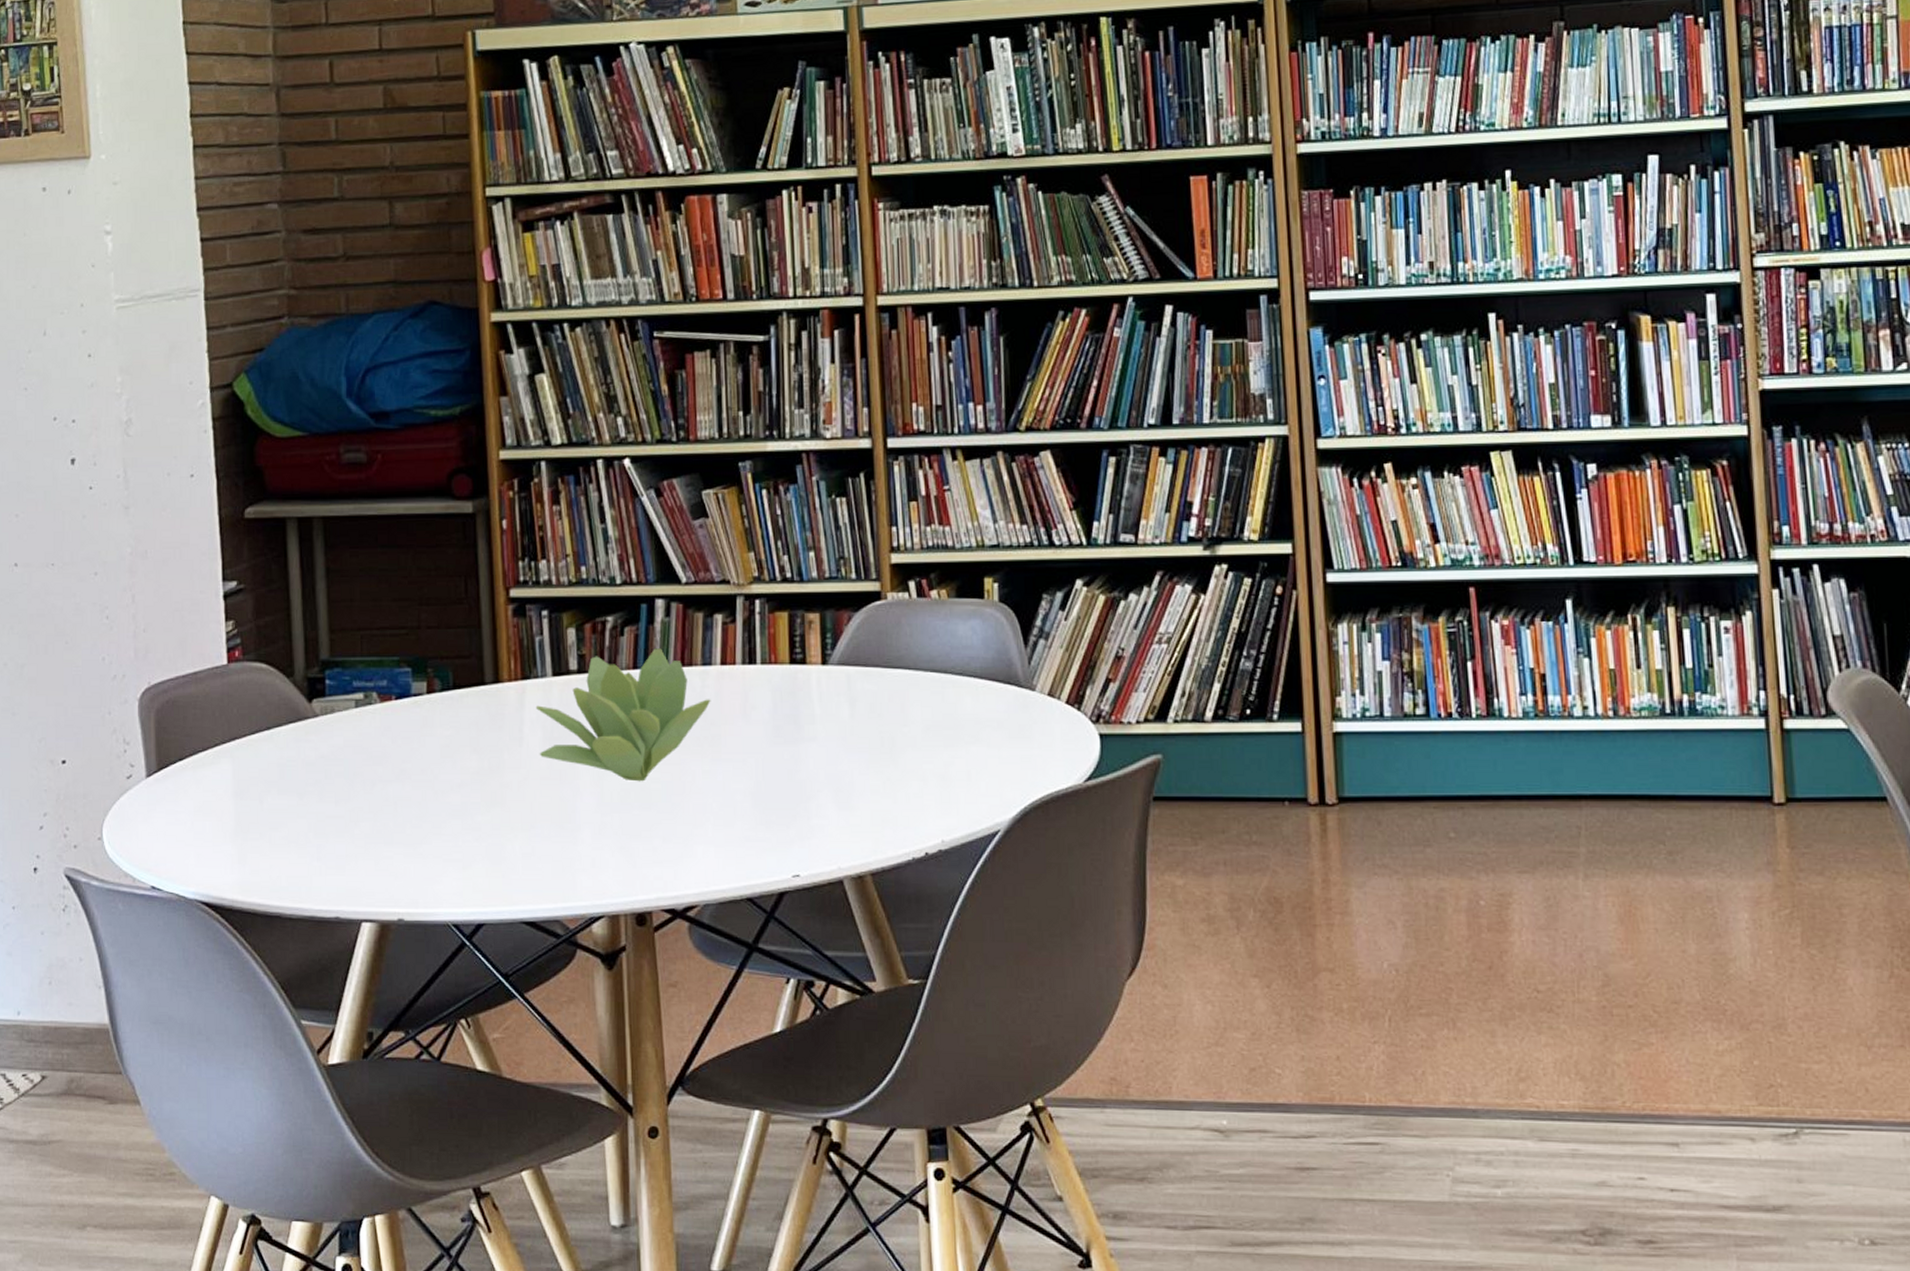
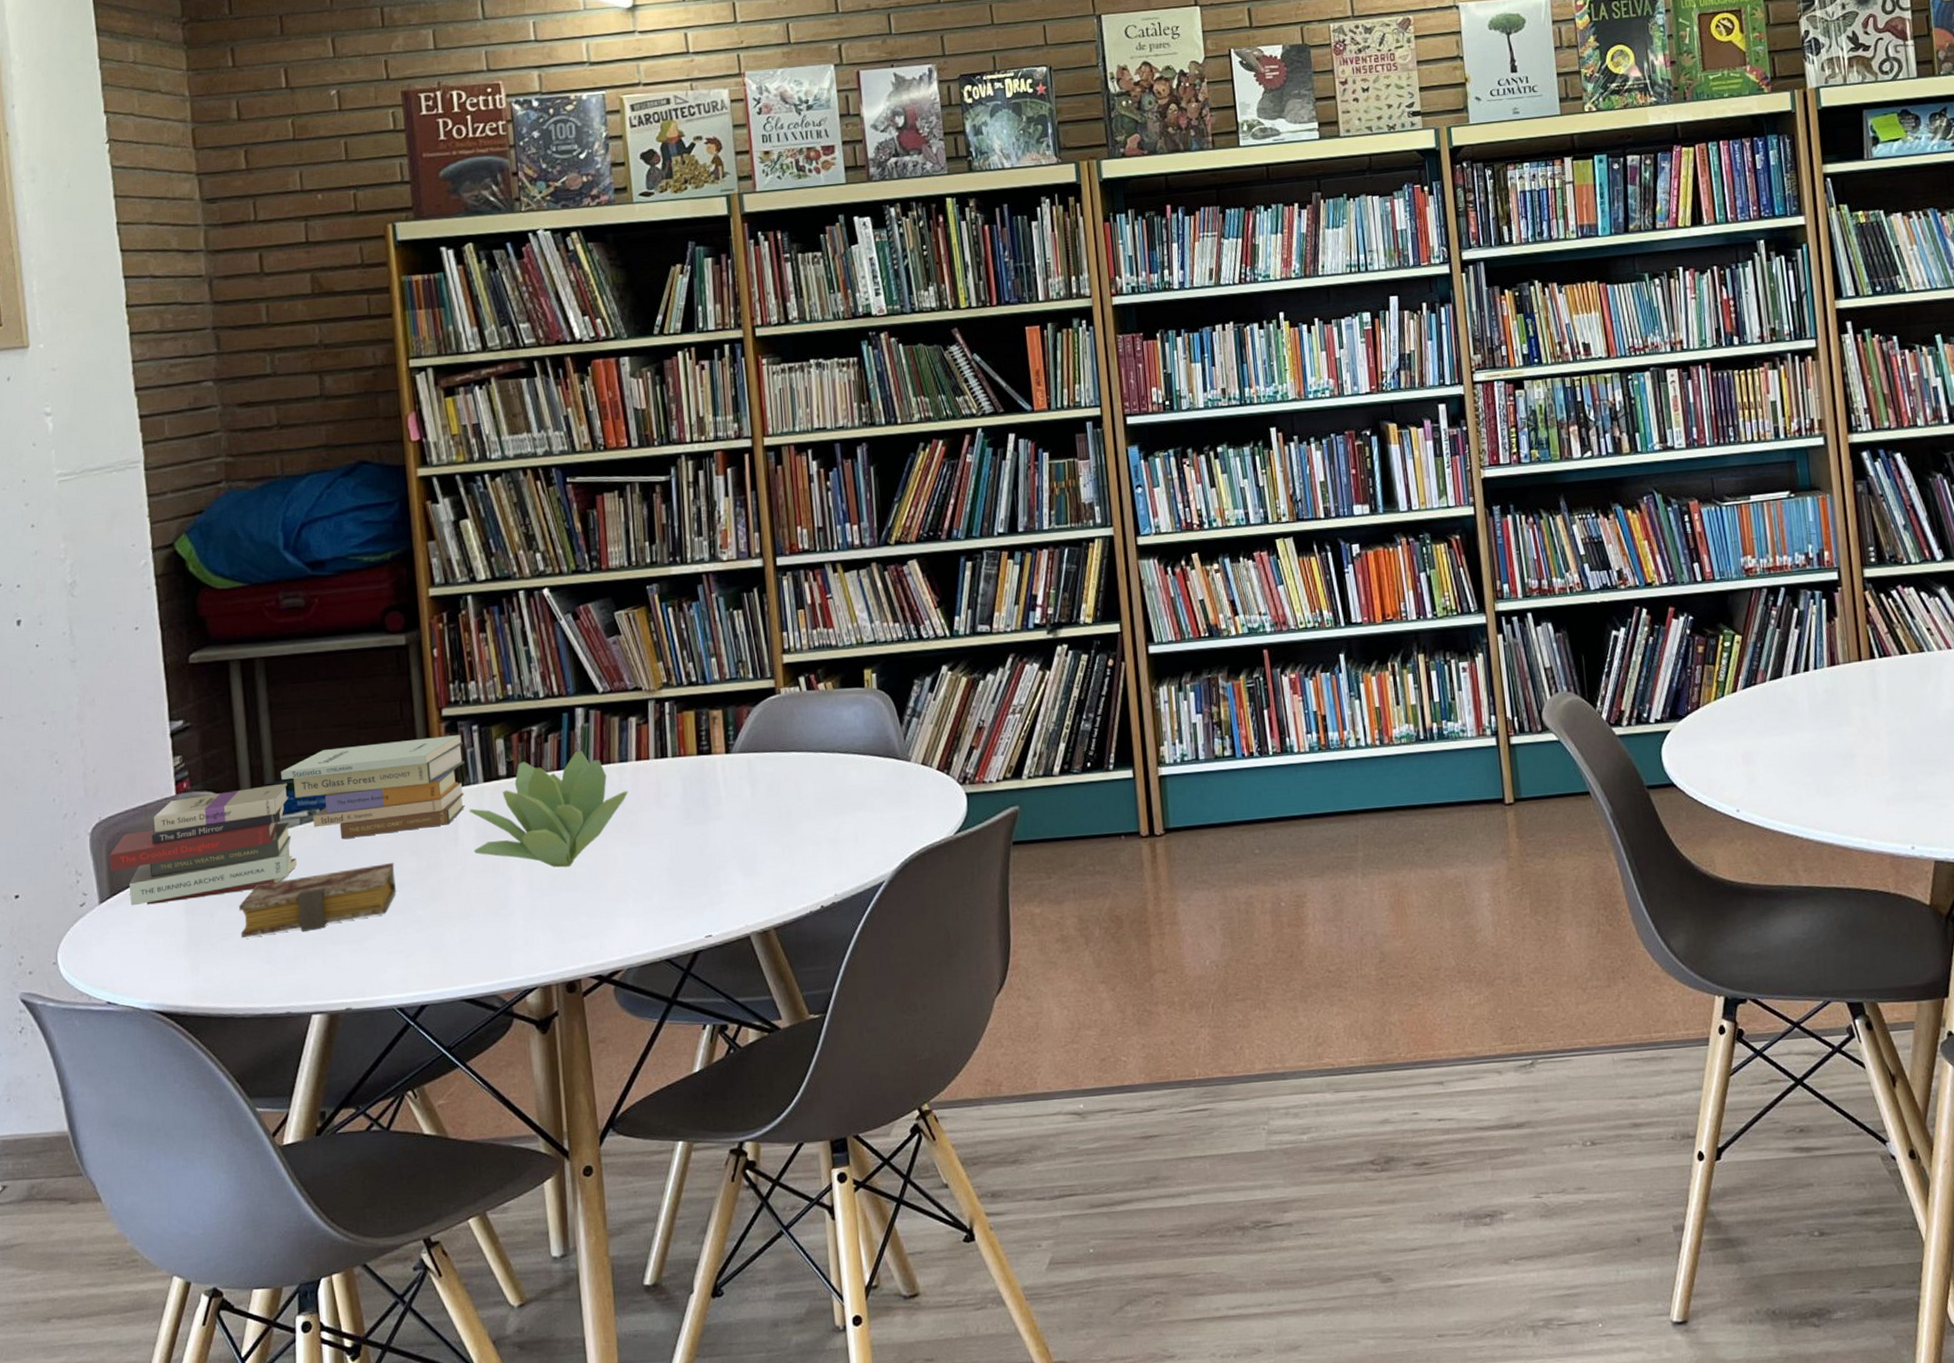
books: none [158,660,351,783] -> present [109,783,297,906]
book: none [288,758,456,830] -> present [238,862,397,939]
books: none [337,620,533,729] -> present [281,735,465,840]

